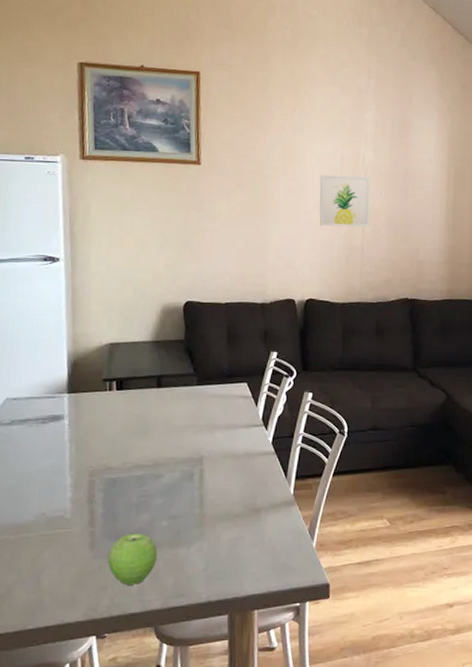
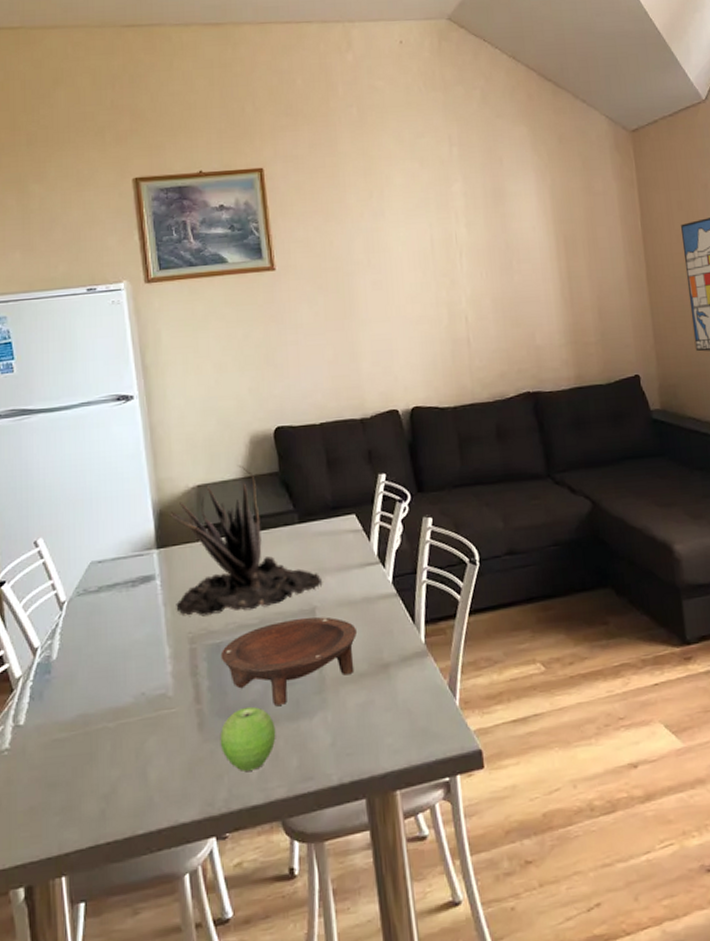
plant: none [80,330,211,455] -> present [168,465,322,616]
bowl: none [115,465,237,534] -> present [220,617,358,705]
wall art: present [319,174,370,227] -> none [409,257,473,321]

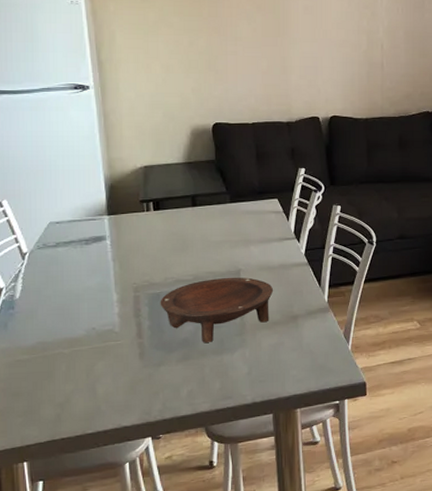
plant: present [168,465,322,616] -> none [118,152,246,271]
fruit: present [220,706,276,771] -> none [157,342,203,390]

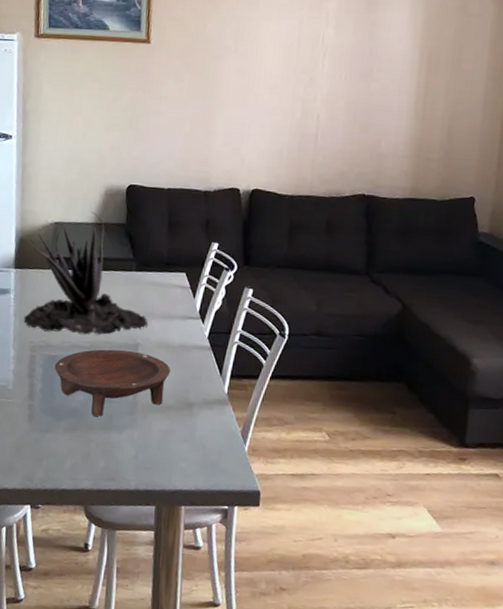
plant: none [118,152,246,271] -> present [24,211,147,335]

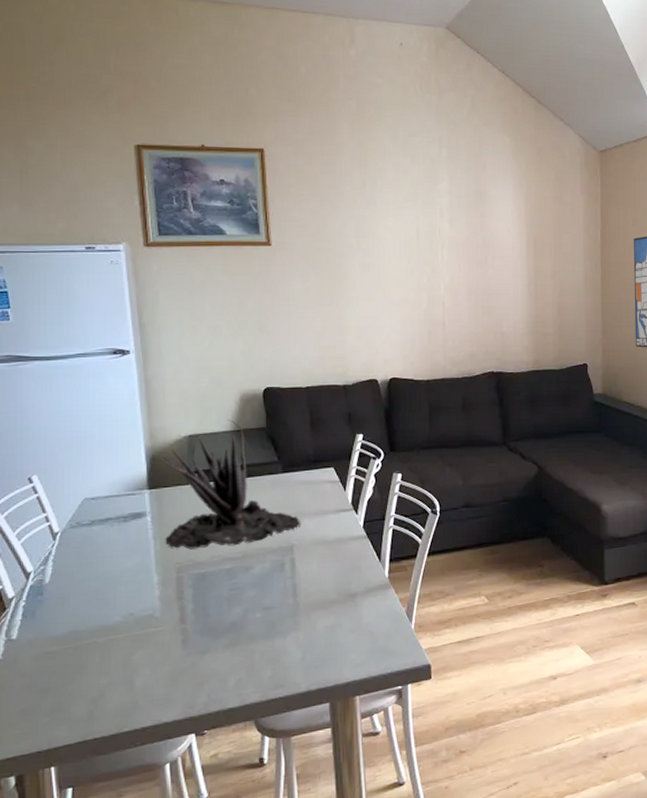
bowl: present [54,349,171,417] -> none [205,553,330,626]

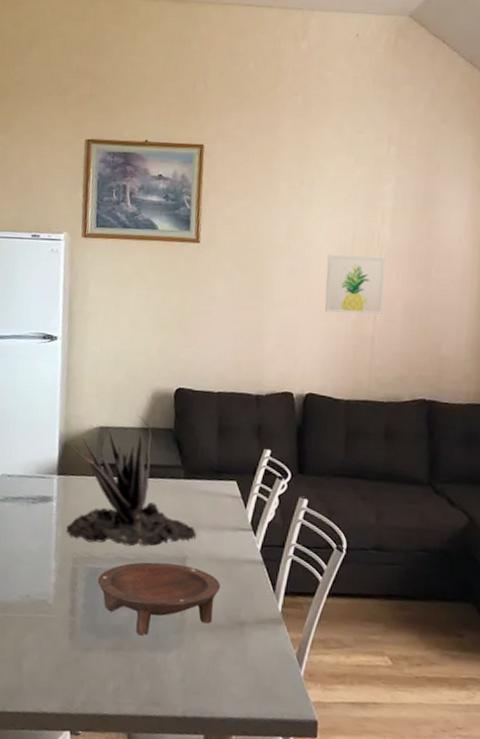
bowl: none [205,553,330,626] -> present [97,562,221,635]
wall art: none [396,249,450,303] -> present [325,254,386,314]

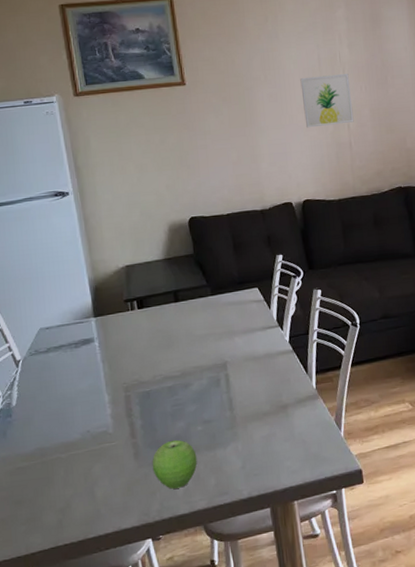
plant: present [66,416,196,547] -> none [103,249,231,370]
fruit: none [85,629,135,684] -> present [152,440,197,489]
bowl: present [97,562,221,635] -> none [150,369,261,439]

